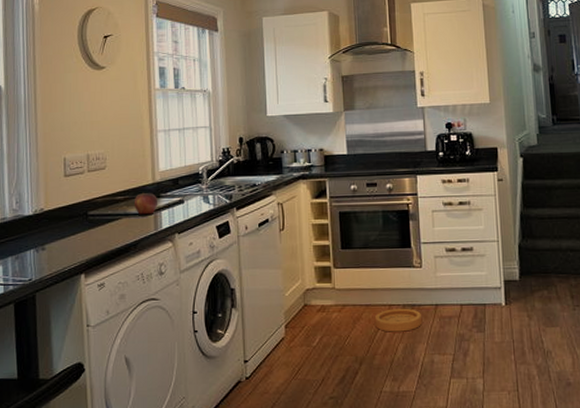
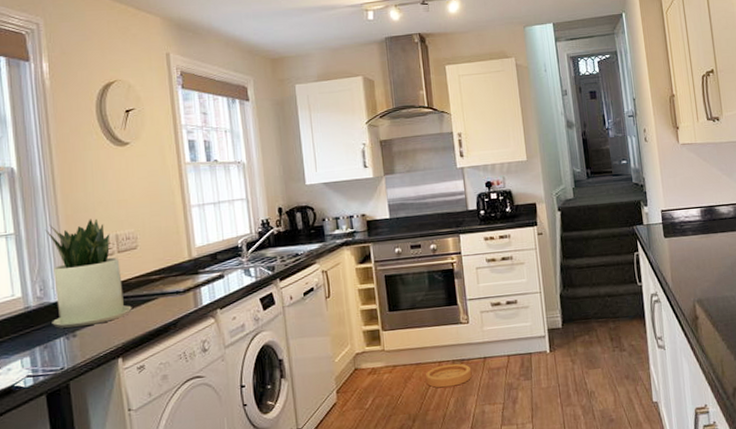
planter: none [24,138,97,242] -> present [45,218,132,329]
fruit: present [134,192,158,216] -> none [170,269,197,294]

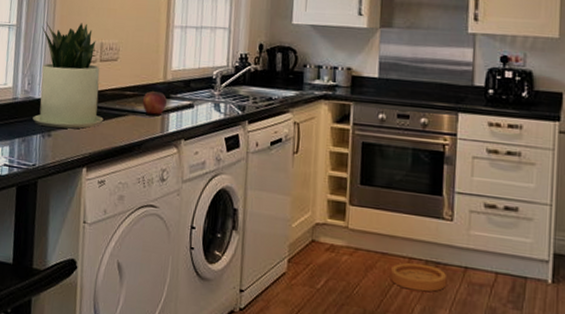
fruit: none [170,269,197,294] -> present [142,90,168,116]

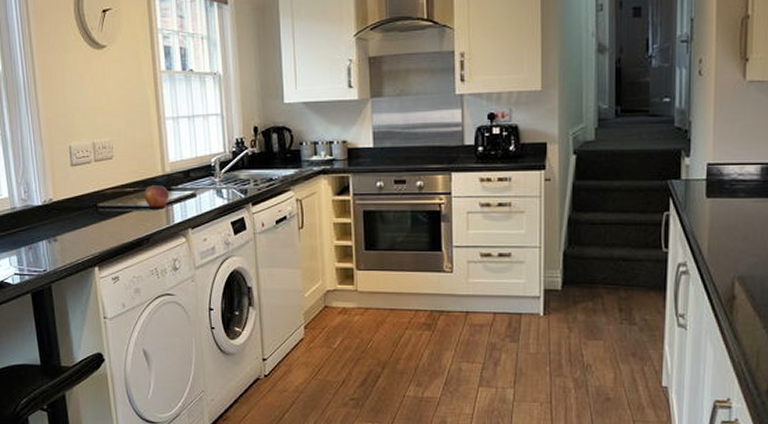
planter: present [33,21,104,129] -> none [28,124,108,233]
pet bowl: present [389,262,447,293] -> none [399,314,451,338]

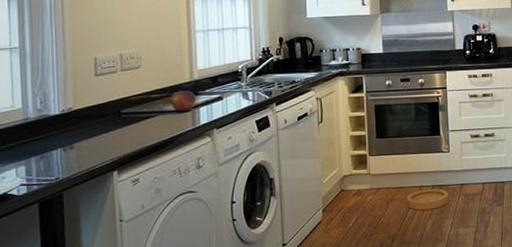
pet bowl: none [399,314,451,338] -> present [406,188,449,211]

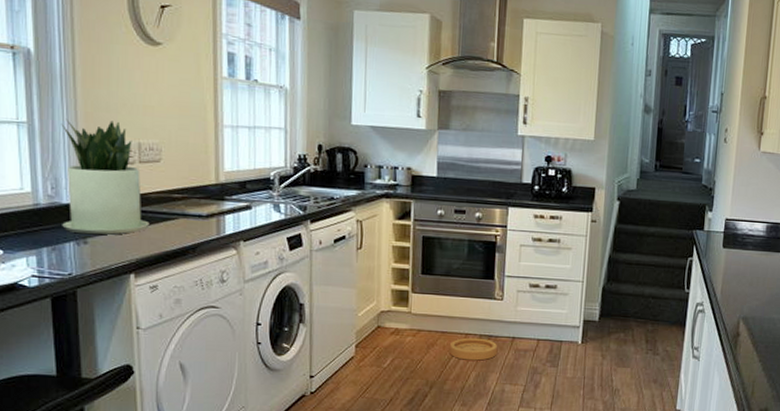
planter: none [50,37,131,141] -> present [61,118,150,235]
fruit: present [170,90,196,113] -> none [193,192,222,218]

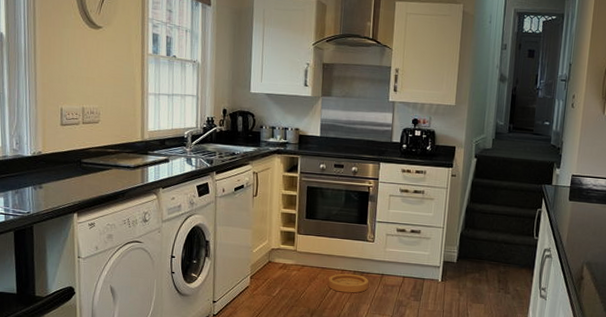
planter: present [61,118,150,235] -> none [23,88,90,182]

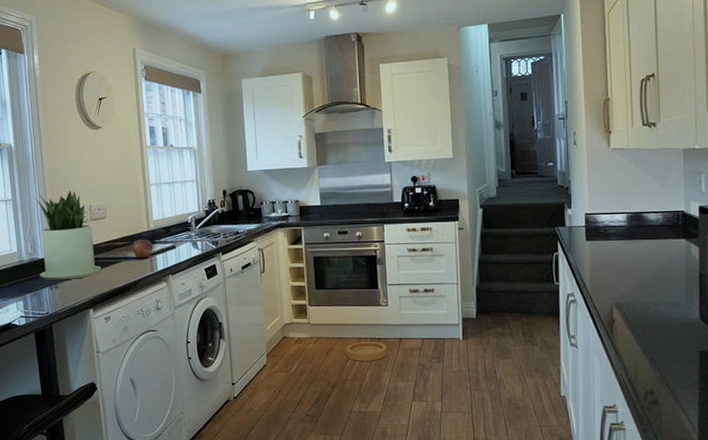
planter: none [23,88,90,182] -> present [35,190,101,281]
fruit: none [123,148,146,169] -> present [132,239,154,260]

